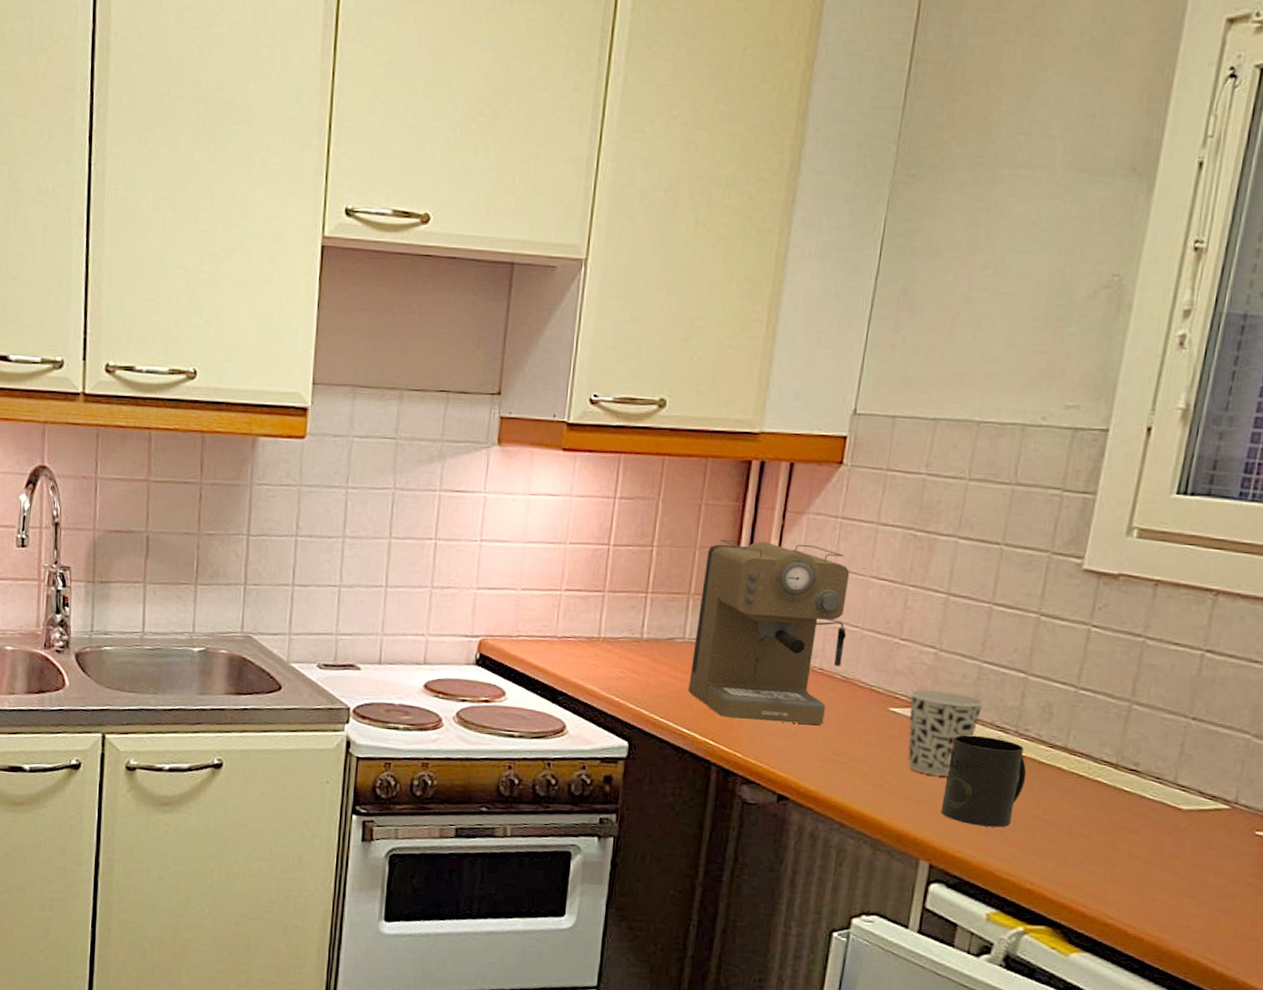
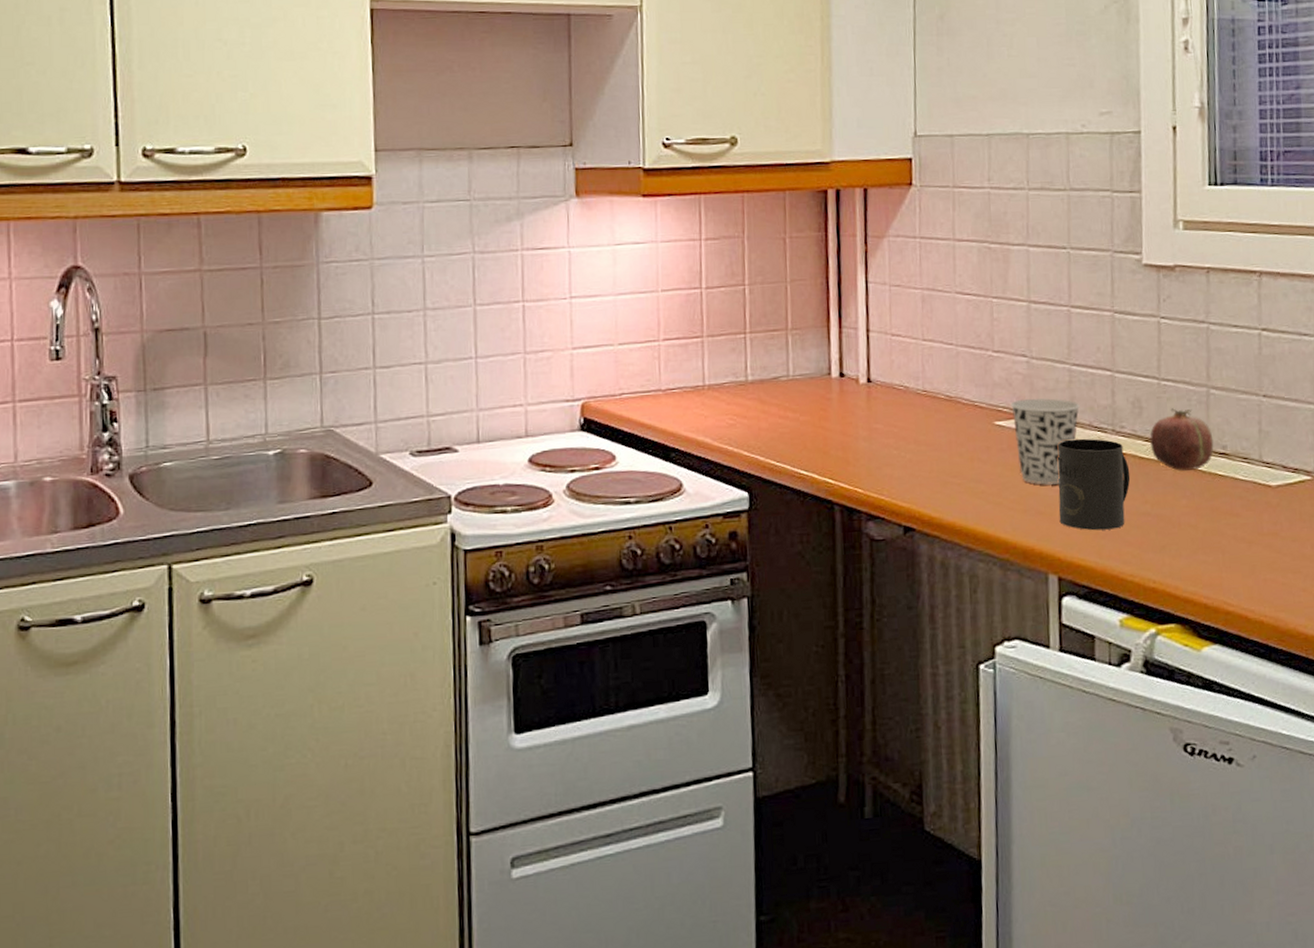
coffee maker: present [688,539,850,725] -> none [798,267,943,453]
fruit: none [1054,718,1126,782] -> present [1150,408,1214,471]

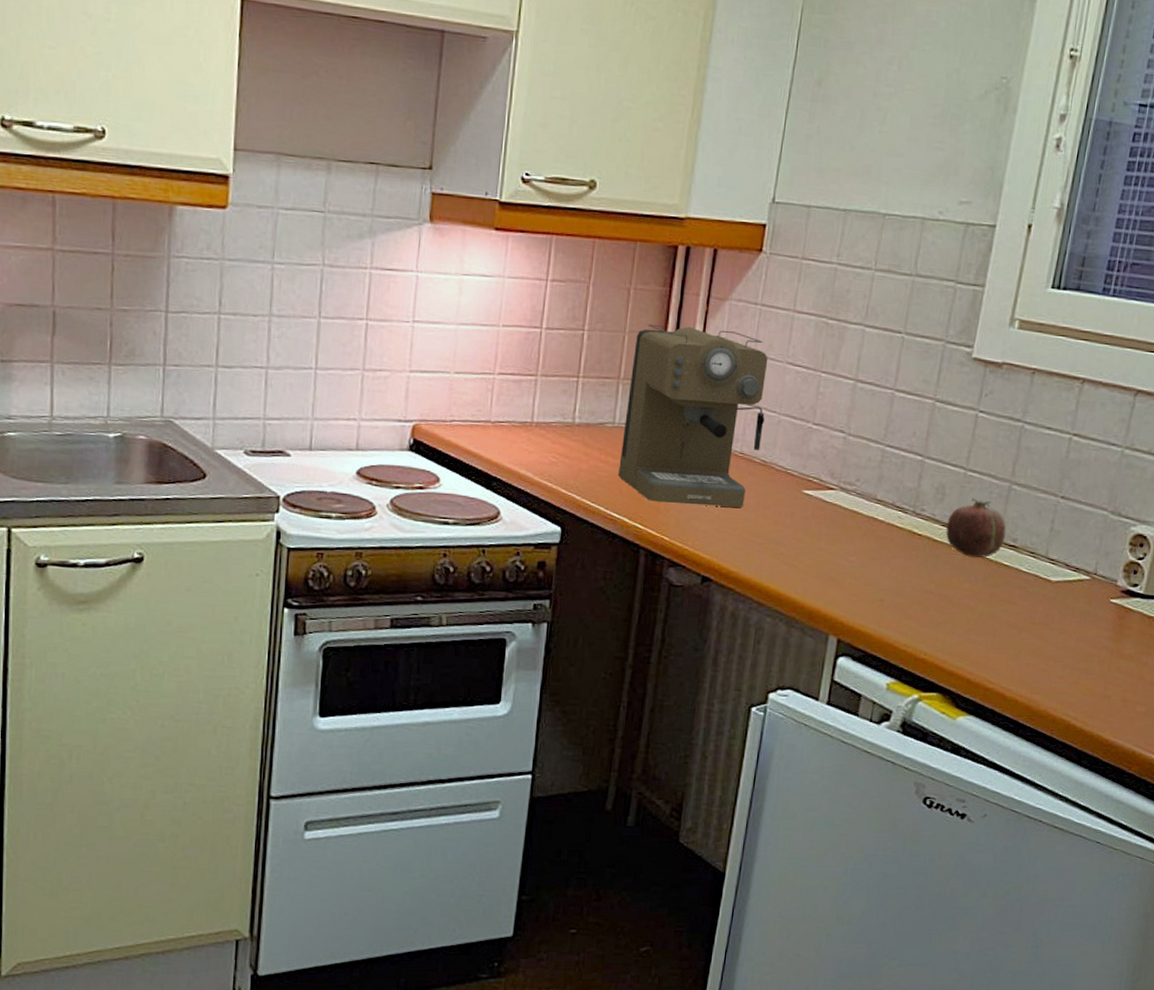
coffee maker: none [798,267,943,453] -> present [618,324,768,507]
cup: present [1011,398,1081,485] -> none [819,472,887,555]
mug: present [1057,438,1131,531] -> none [848,515,922,602]

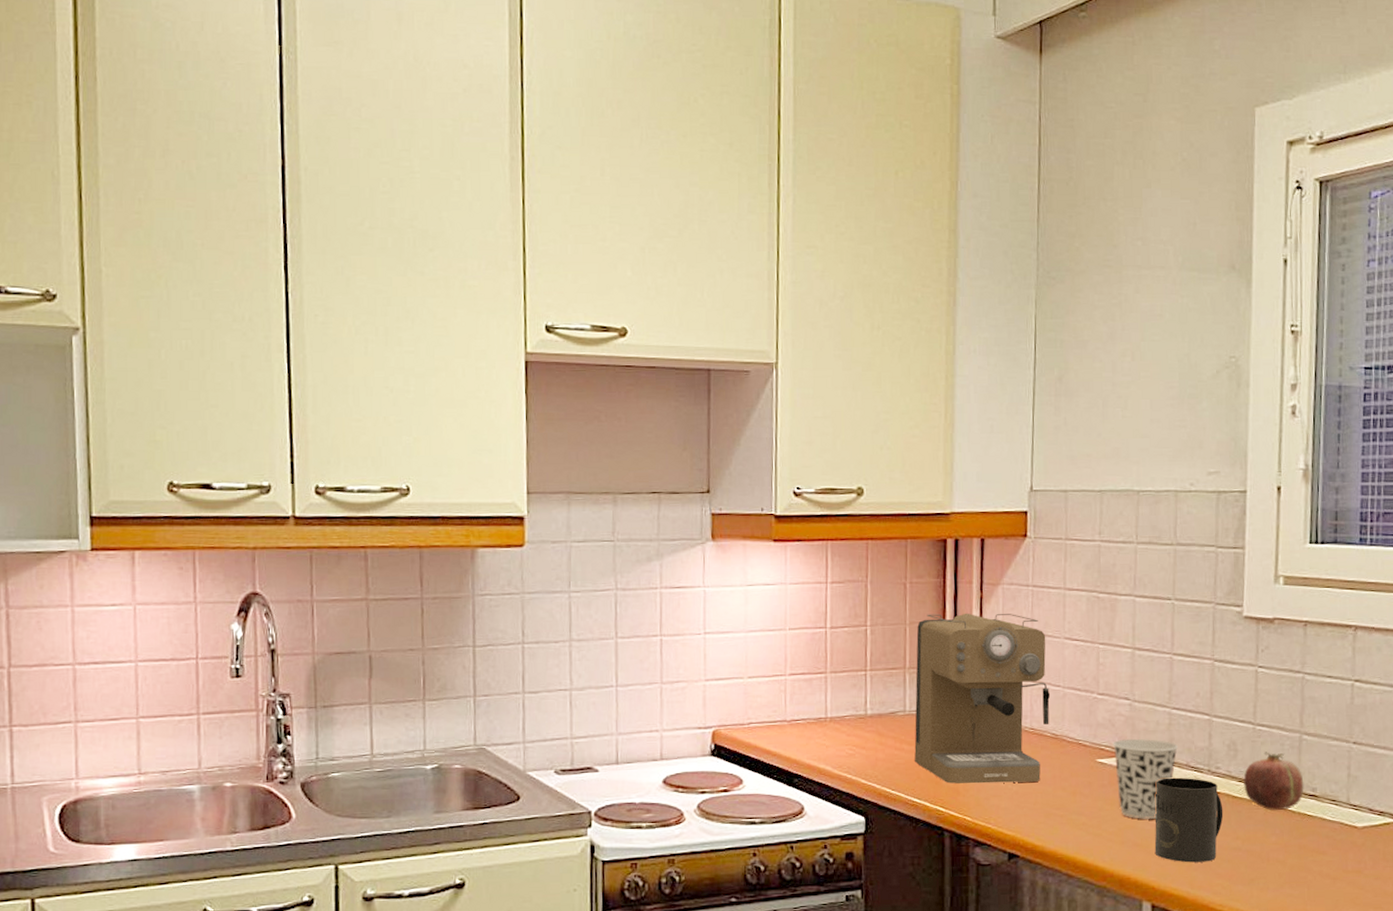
cup: none [819,472,887,555] -> present [1113,738,1179,819]
mug: none [848,515,922,602] -> present [1154,777,1224,863]

